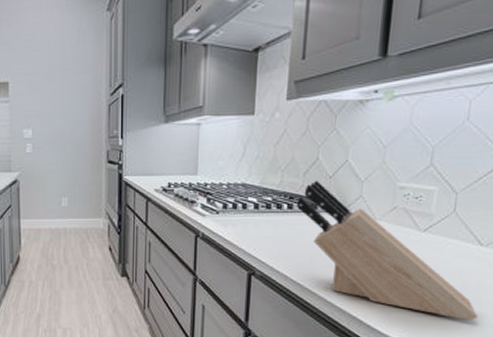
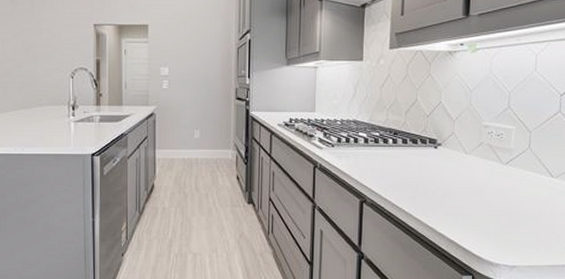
knife block: present [296,180,478,321] -> none [399,118,554,243]

